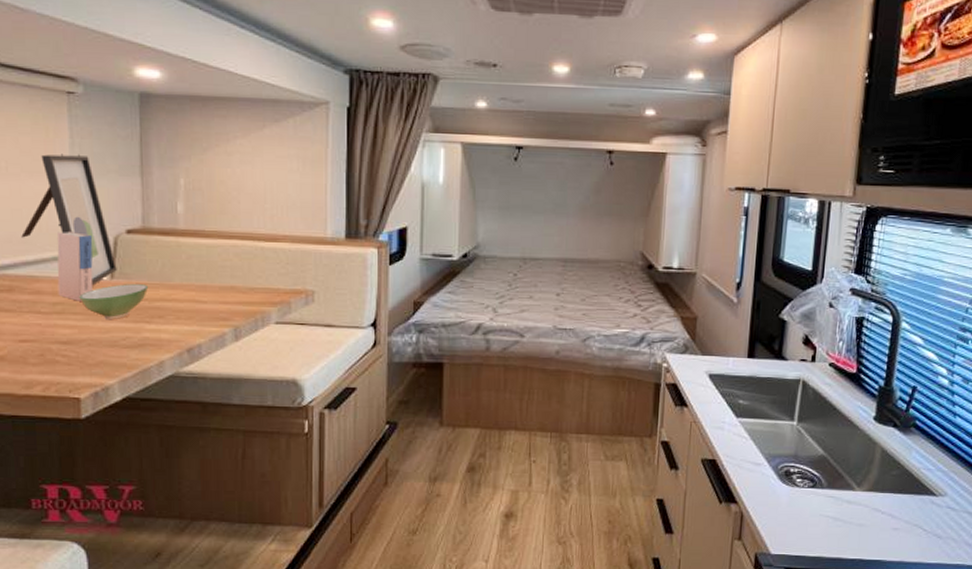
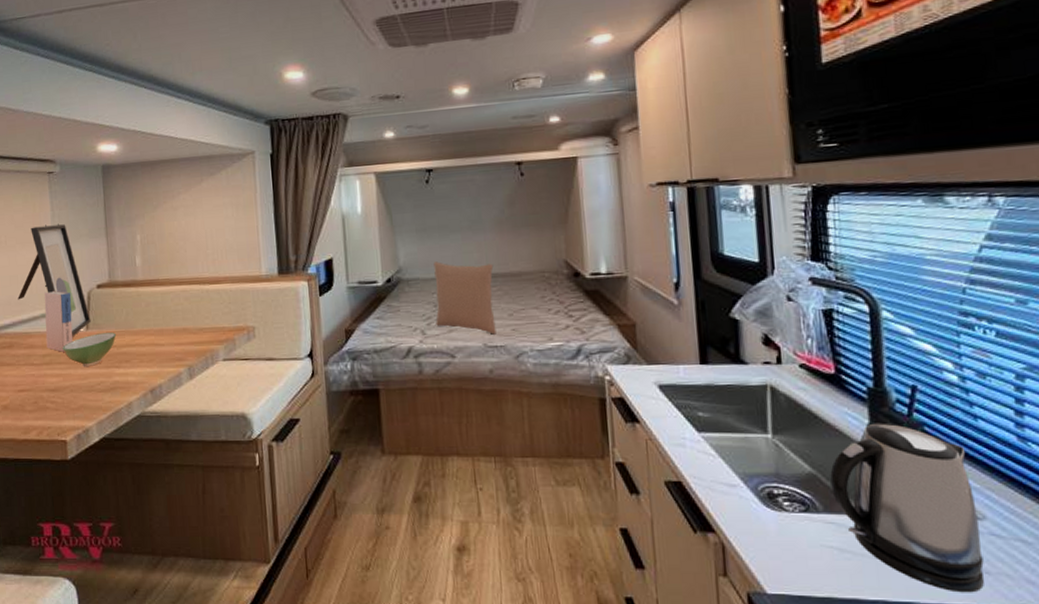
pillow: none [508,241,572,318] -> present [433,261,496,335]
kettle: none [836,416,943,553] -> present [830,423,985,593]

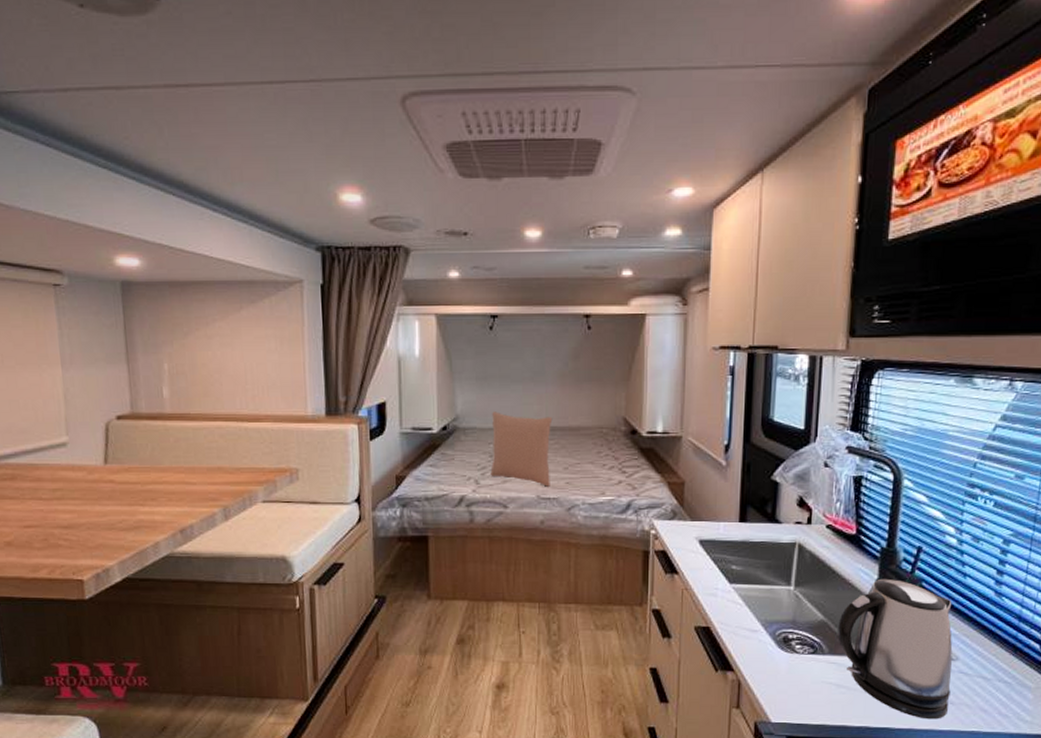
picture frame: present [18,223,91,337] -> none [20,344,110,472]
book: present [44,290,73,353] -> none [52,419,89,488]
bowl: present [63,332,117,368] -> none [76,468,141,504]

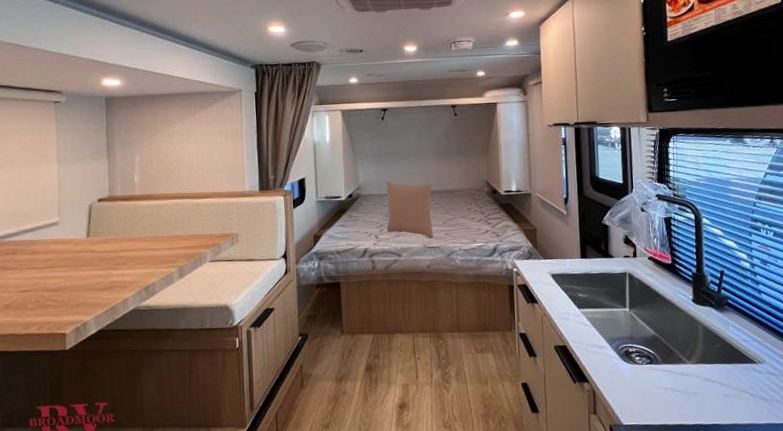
kettle: present [838,578,953,719] -> none [667,298,764,415]

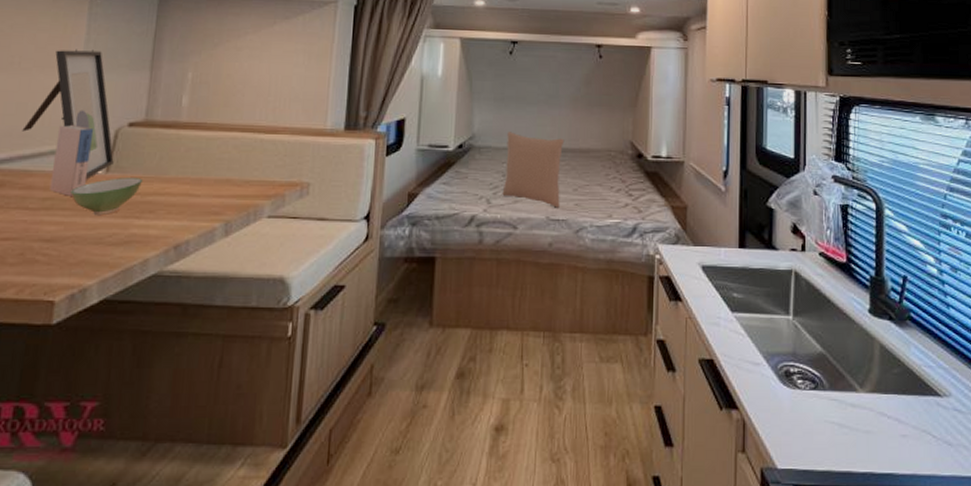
picture frame: none [22,146,91,244] -> present [22,49,114,180]
book: none [47,203,75,258] -> present [49,124,94,198]
bowl: none [64,240,115,270] -> present [70,178,144,216]

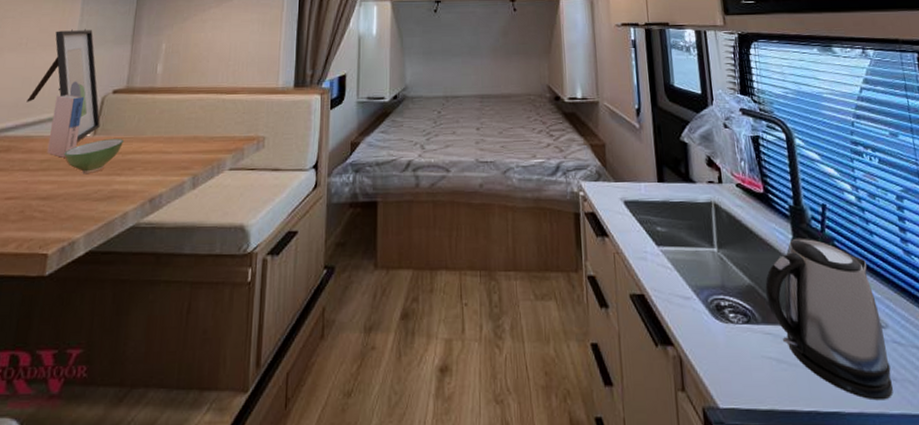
pillow: present [502,132,565,208] -> none [434,82,488,151]
kettle: none [836,308,948,463] -> present [765,238,894,401]

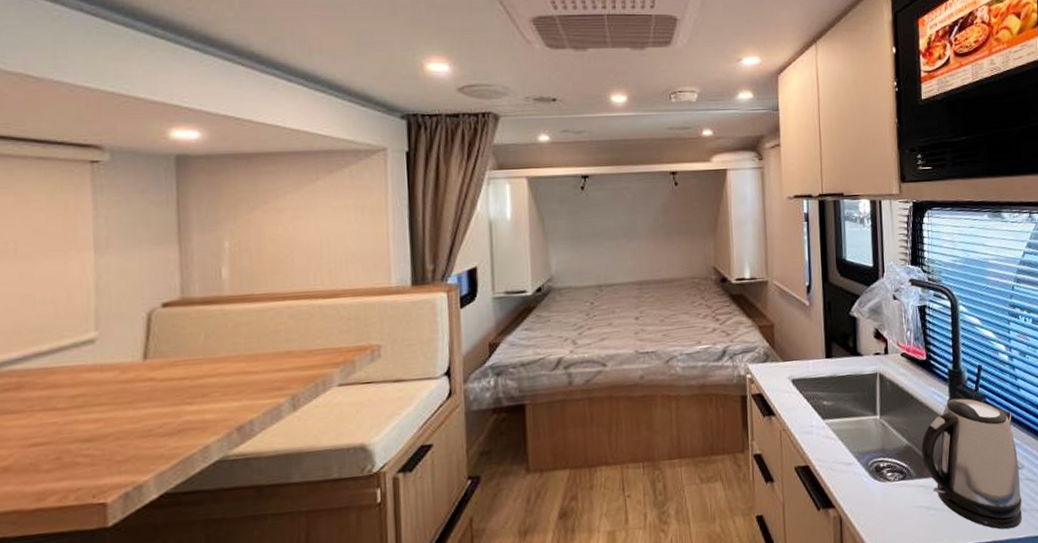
picture frame: present [26,29,100,143] -> none [33,226,151,371]
book: present [47,94,85,159] -> none [77,311,123,392]
bowl: present [64,139,125,175] -> none [105,361,190,408]

